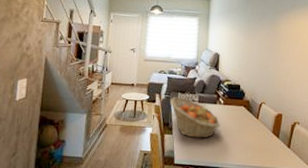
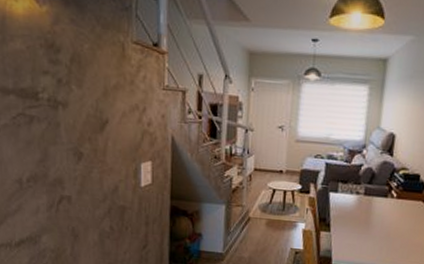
fruit basket: present [170,96,220,139] -> none [327,187,391,238]

